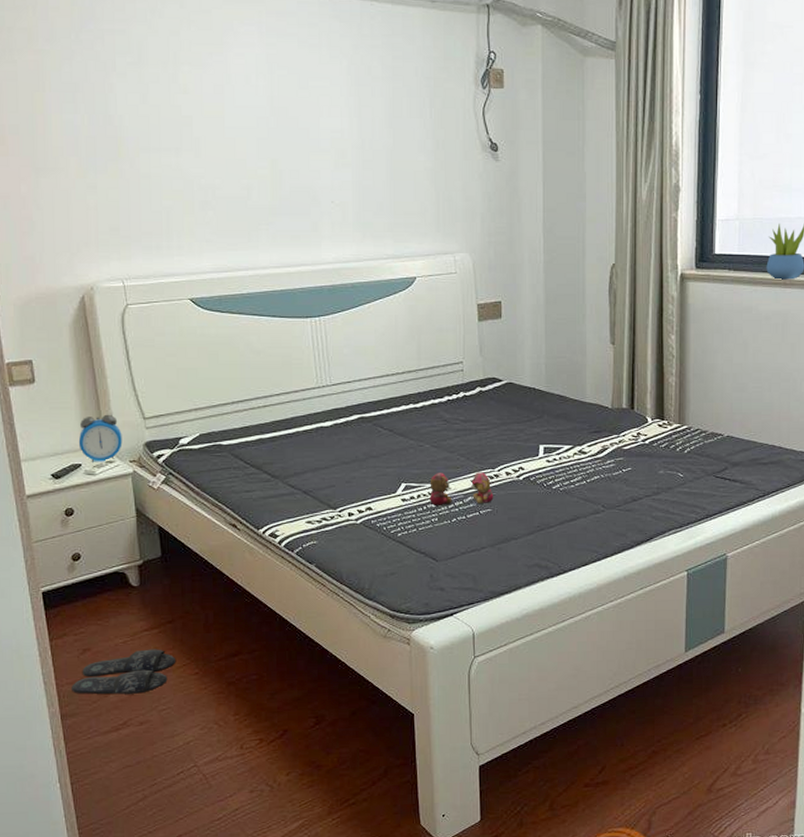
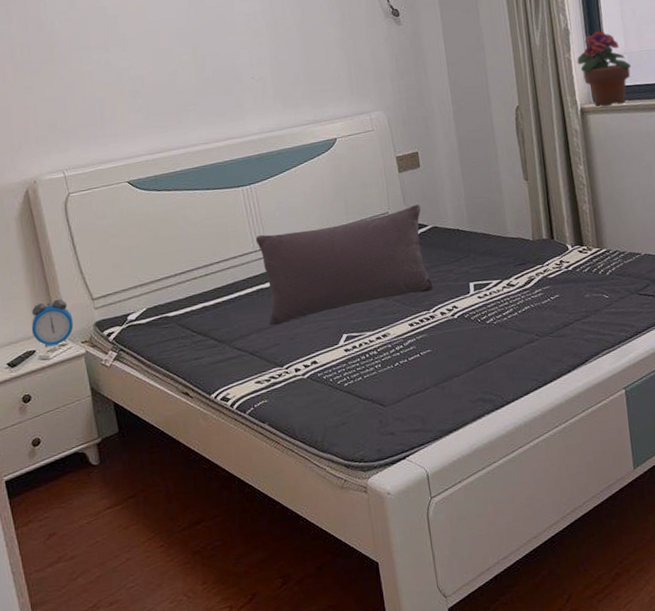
slippers: present [72,649,176,695] -> none [40,525,141,581]
pillow: none [319,357,501,466] -> present [255,205,433,326]
stuffed animal: present [429,472,494,506] -> none [369,315,432,352]
potted flower: none [684,192,742,275] -> present [577,31,632,107]

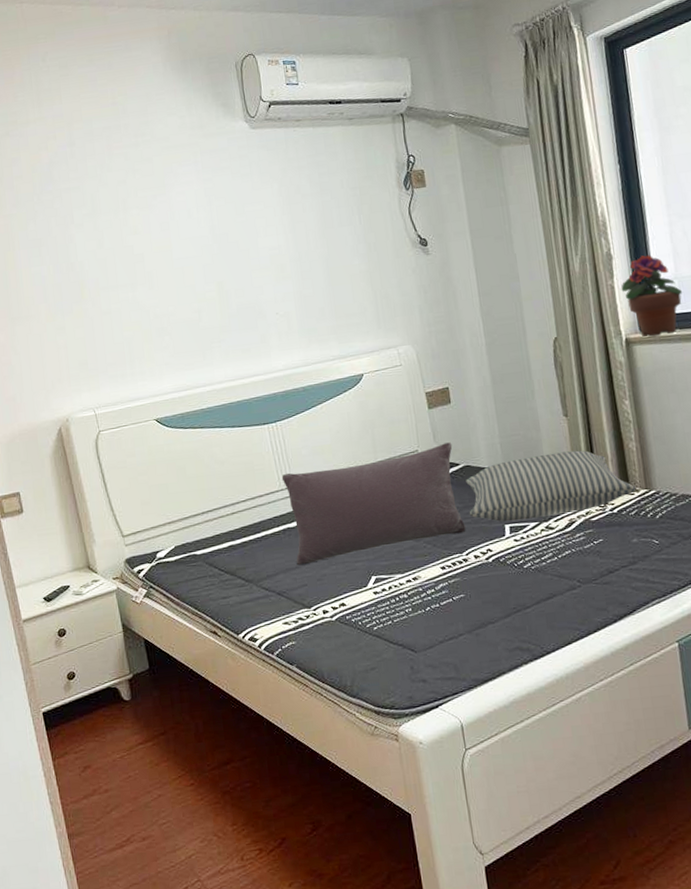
alarm clock: present [31,298,74,347] -> none [65,535,105,583]
pillow: none [433,212,589,280] -> present [466,450,636,522]

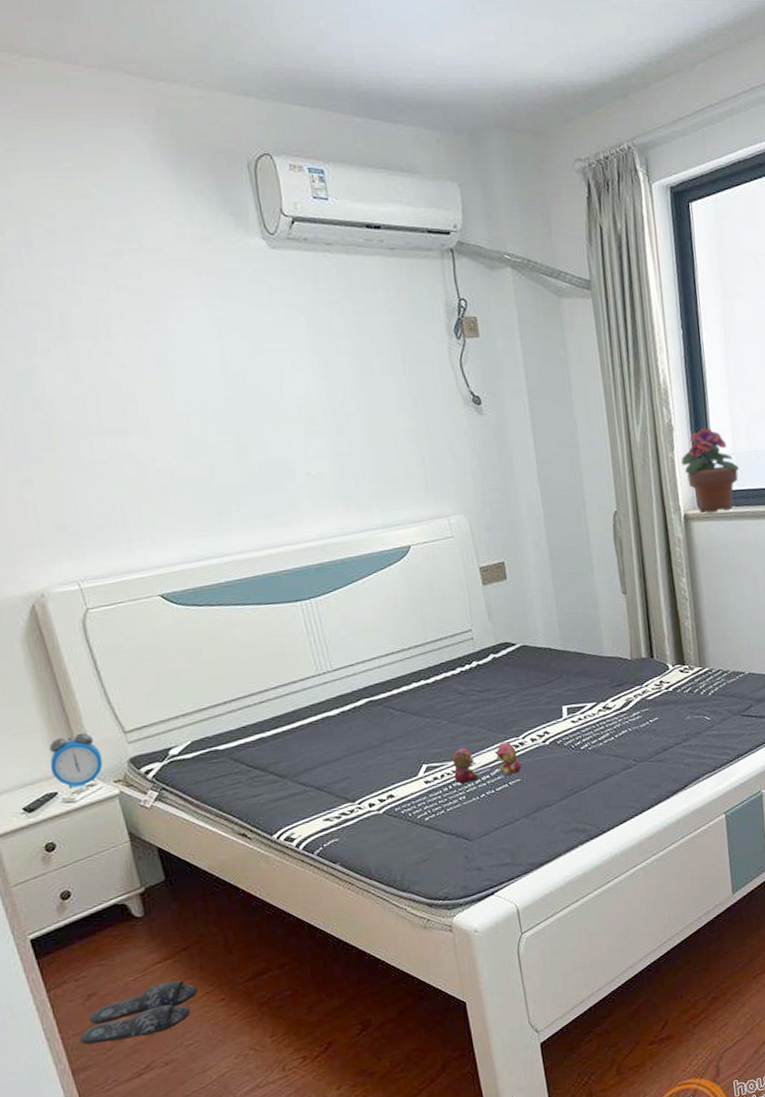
alarm clock: none [65,535,105,583] -> present [48,732,103,789]
slippers: none [76,762,172,813] -> present [80,980,198,1044]
pillow: present [281,442,466,566] -> none [318,621,522,757]
stuffed animal: none [399,557,465,596] -> present [452,741,522,784]
pillow: present [466,450,636,522] -> none [522,628,691,703]

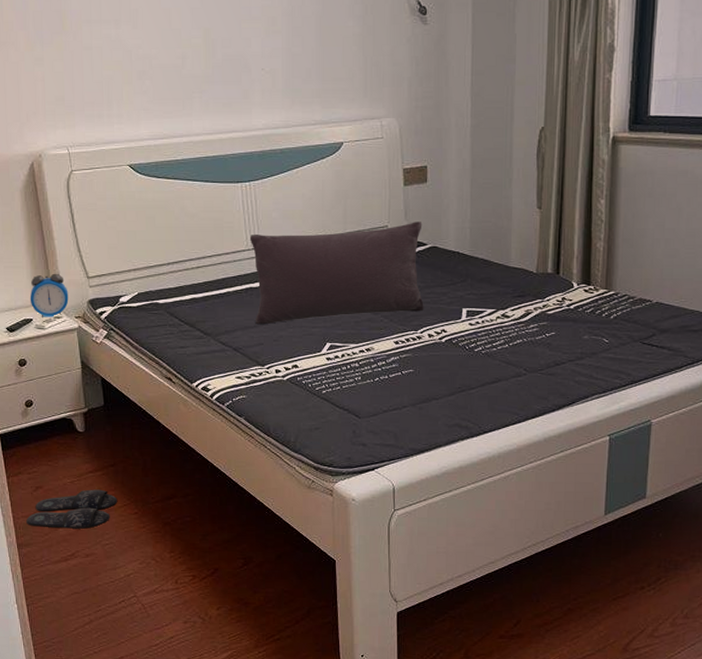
pillow: none [318,621,522,757] -> present [249,222,424,325]
stuffed animal: present [452,741,522,784] -> none [353,334,416,365]
potted flower: present [681,428,740,514] -> none [618,51,680,138]

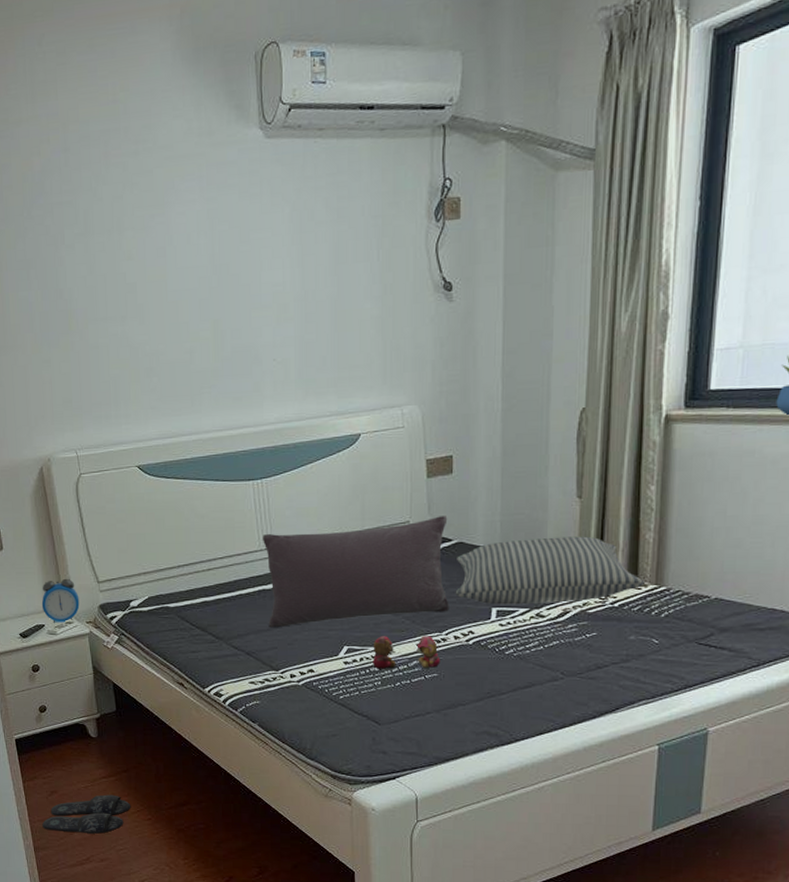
stuffed animal: none [353,334,416,365] -> present [373,636,440,669]
pillow: none [429,244,596,306] -> present [455,536,645,605]

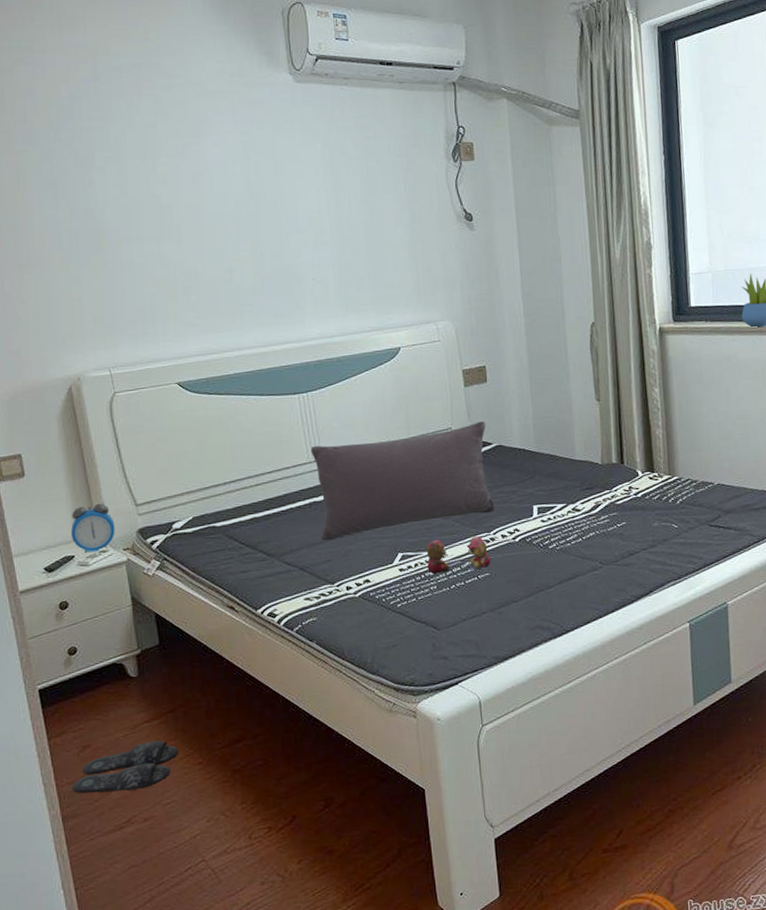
pillow: present [455,536,645,605] -> none [497,434,660,503]

